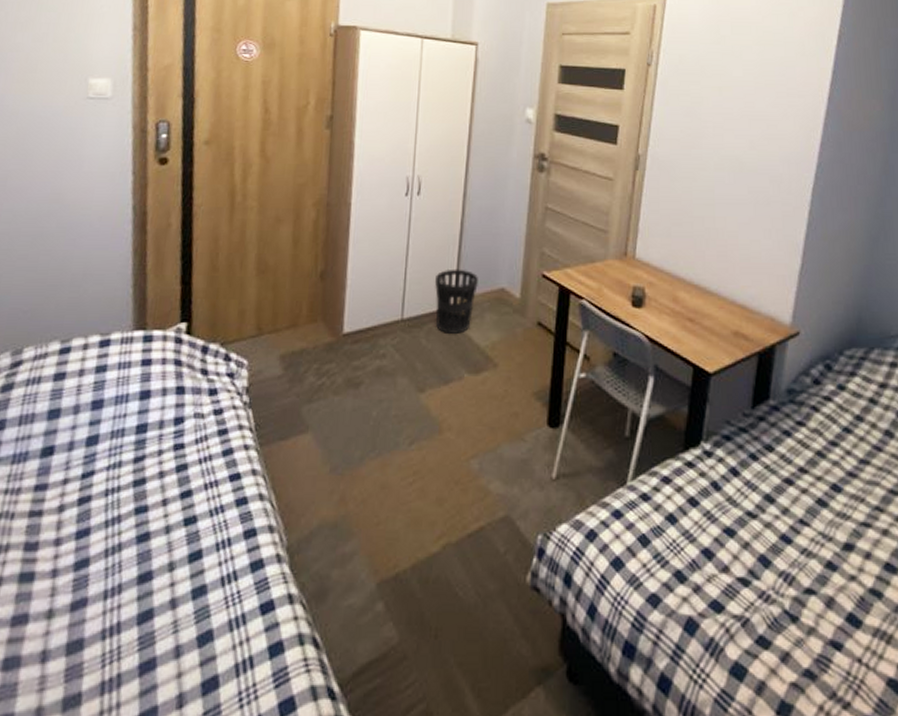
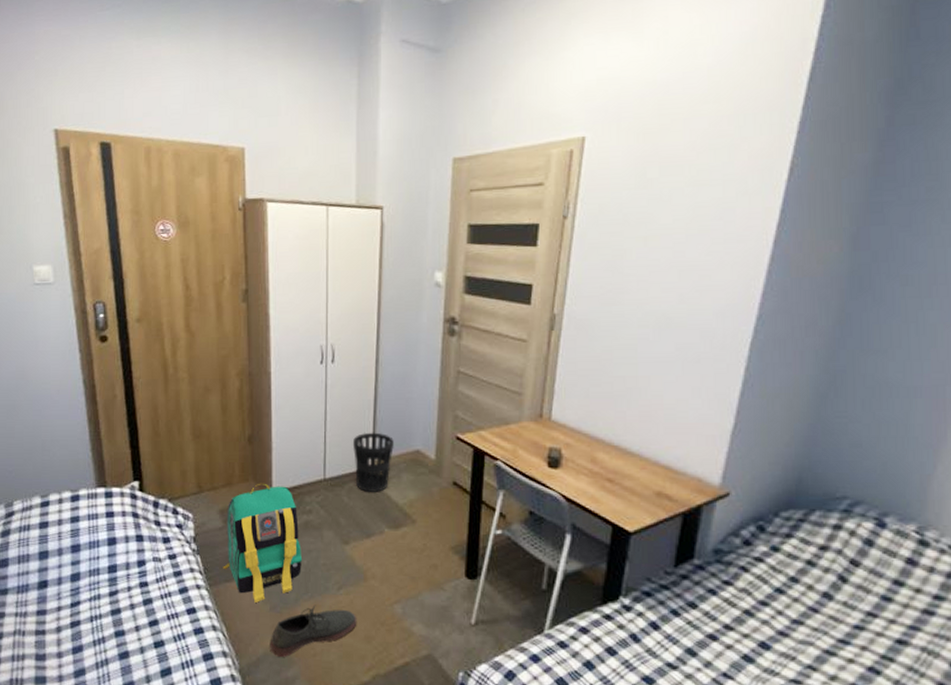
backpack: none [278,324,372,464] -> present [223,483,303,603]
shoe: none [326,463,429,528] -> present [270,604,357,657]

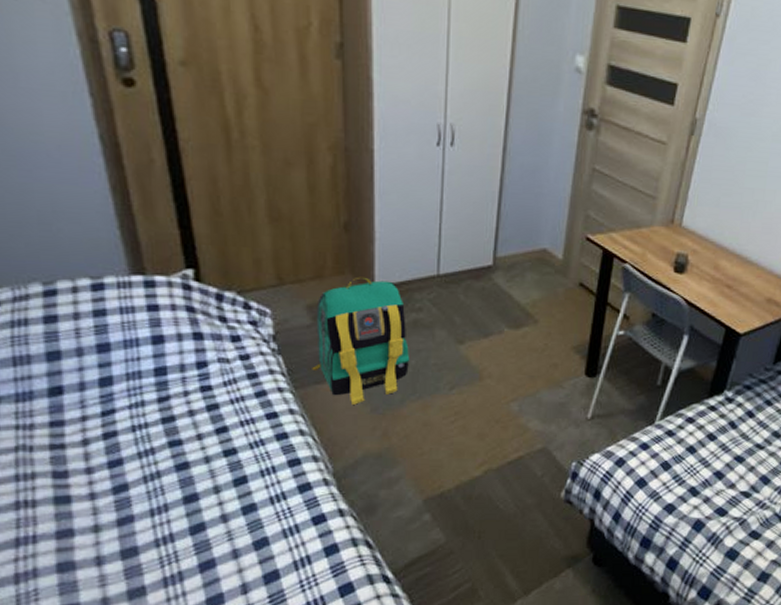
shoe: present [270,604,357,657] -> none [370,405,470,458]
wastebasket: present [352,432,394,493] -> none [472,227,519,292]

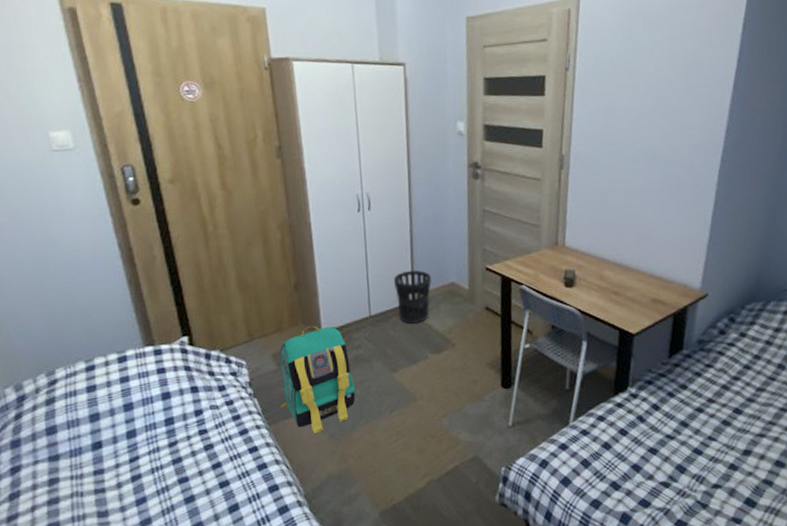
wastebasket: none [472,227,519,292] -> present [393,270,431,325]

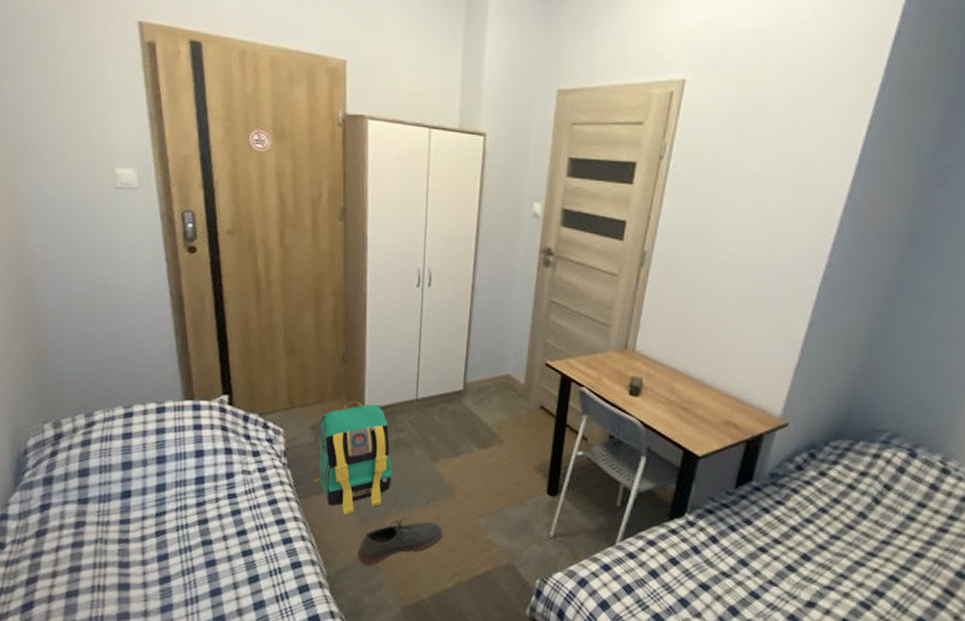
shoe: none [331,428,410,478] -> present [357,517,443,565]
wastebasket: present [393,270,431,325] -> none [445,355,486,414]

